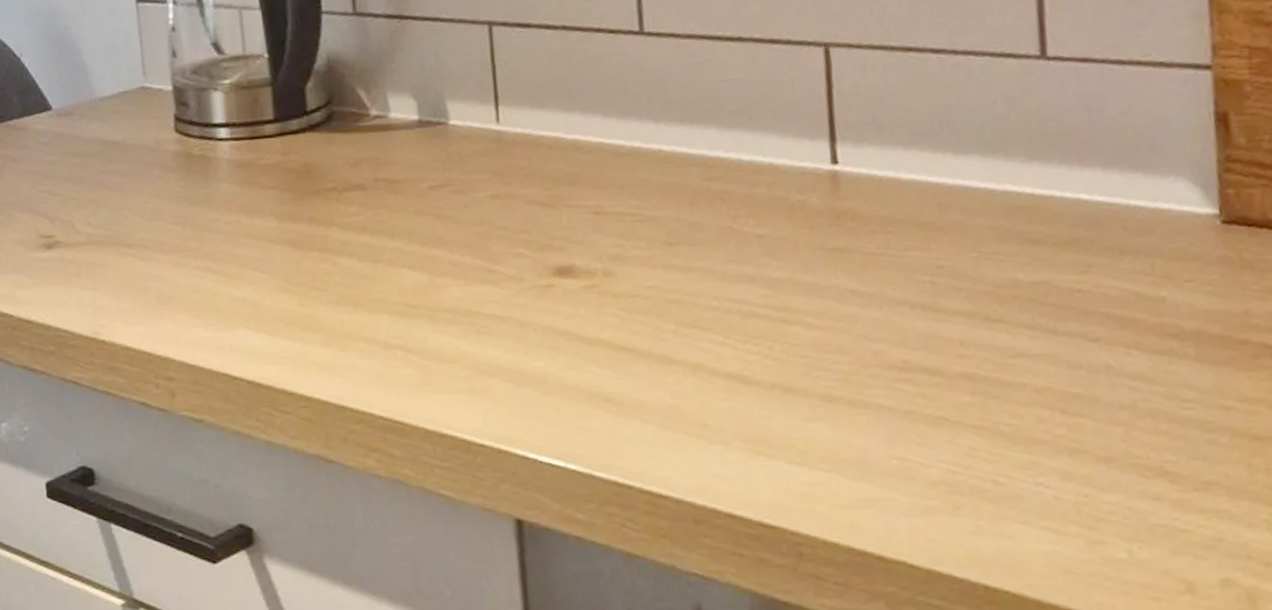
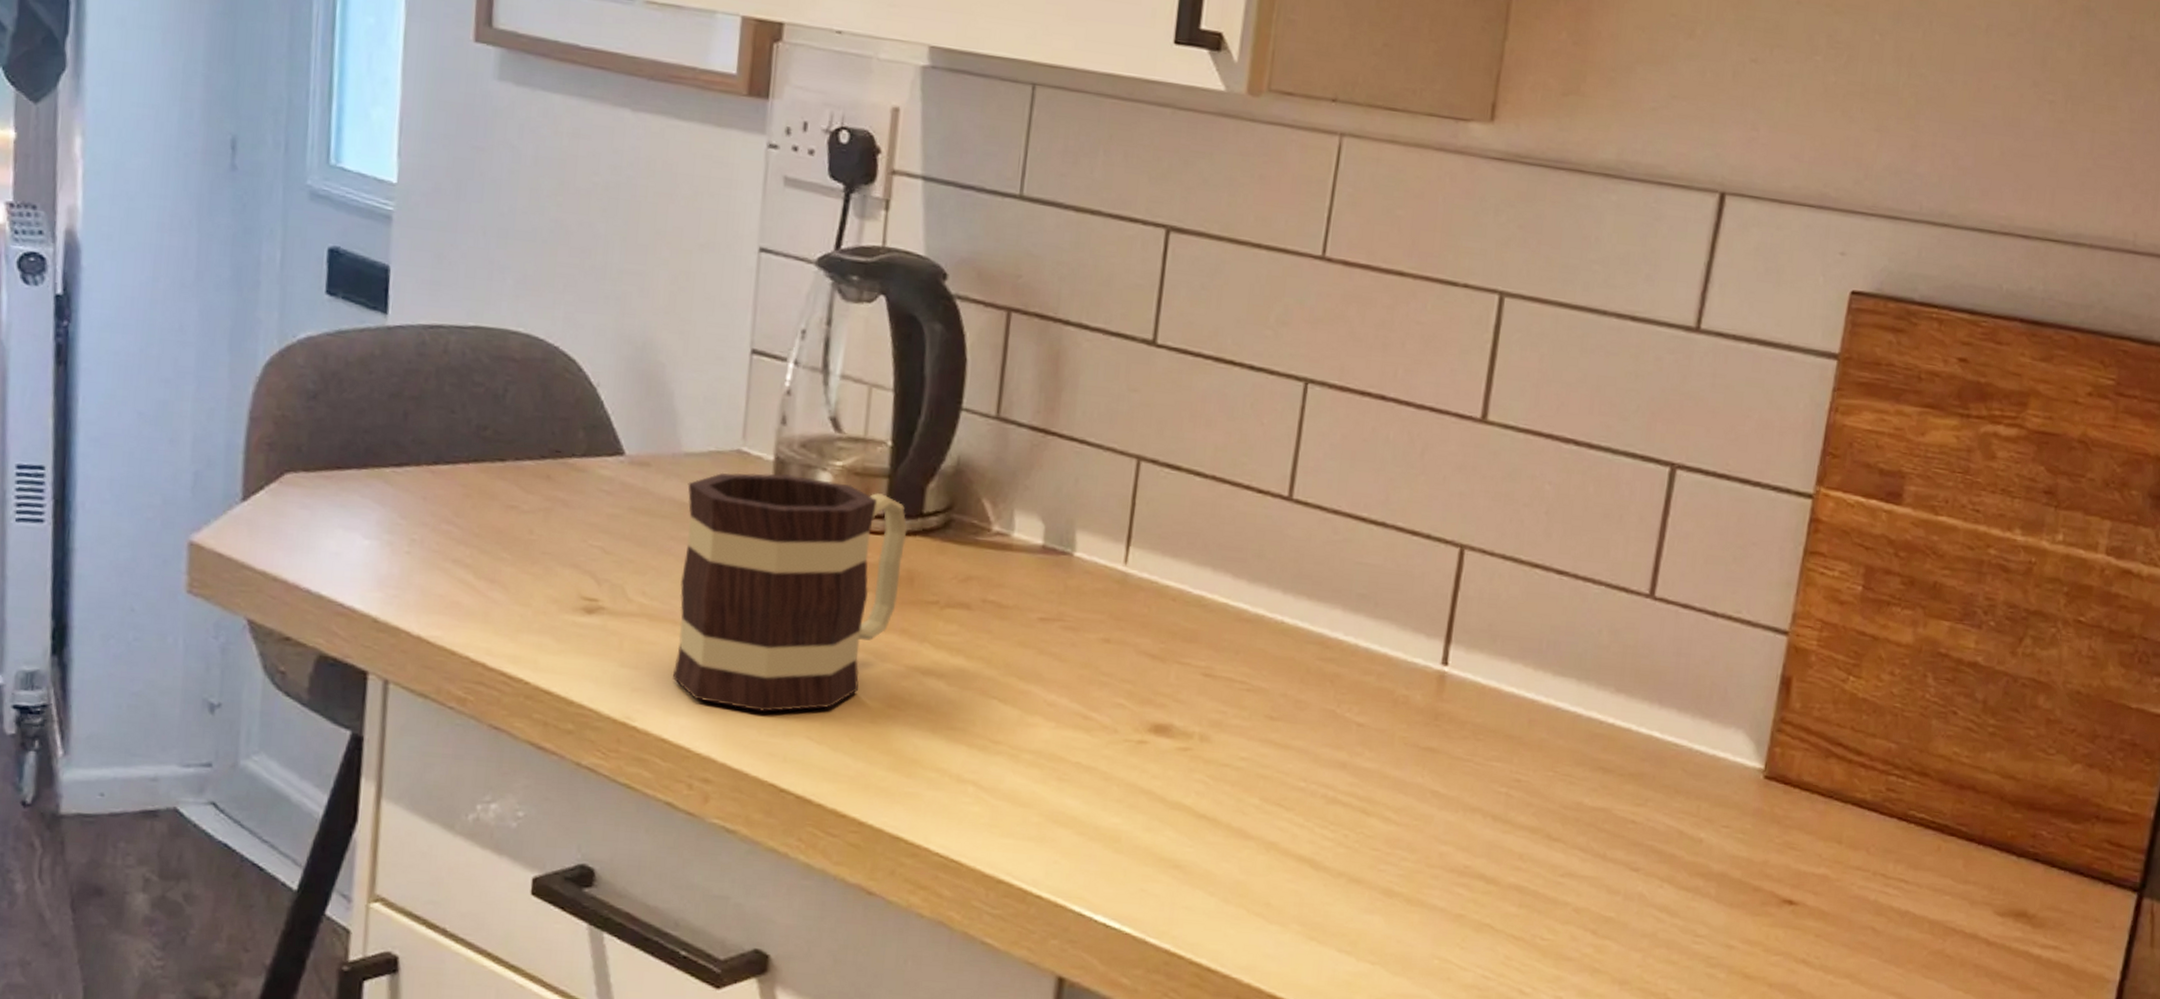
mug: none [107,98,301,311] -> present [673,472,908,712]

